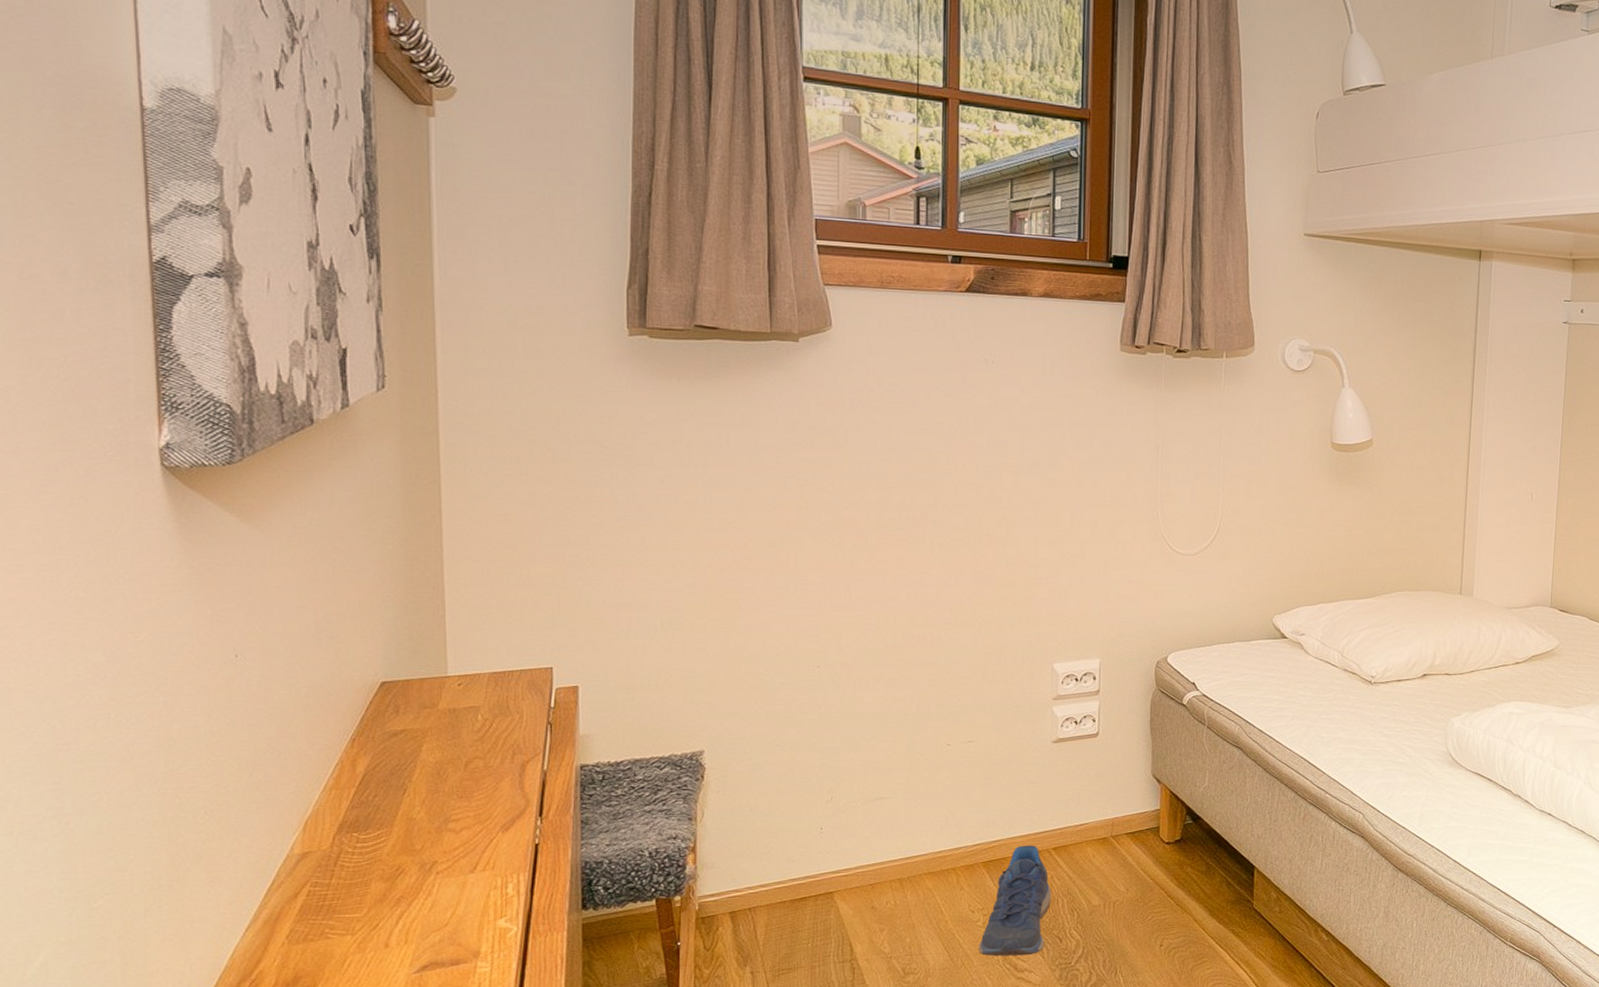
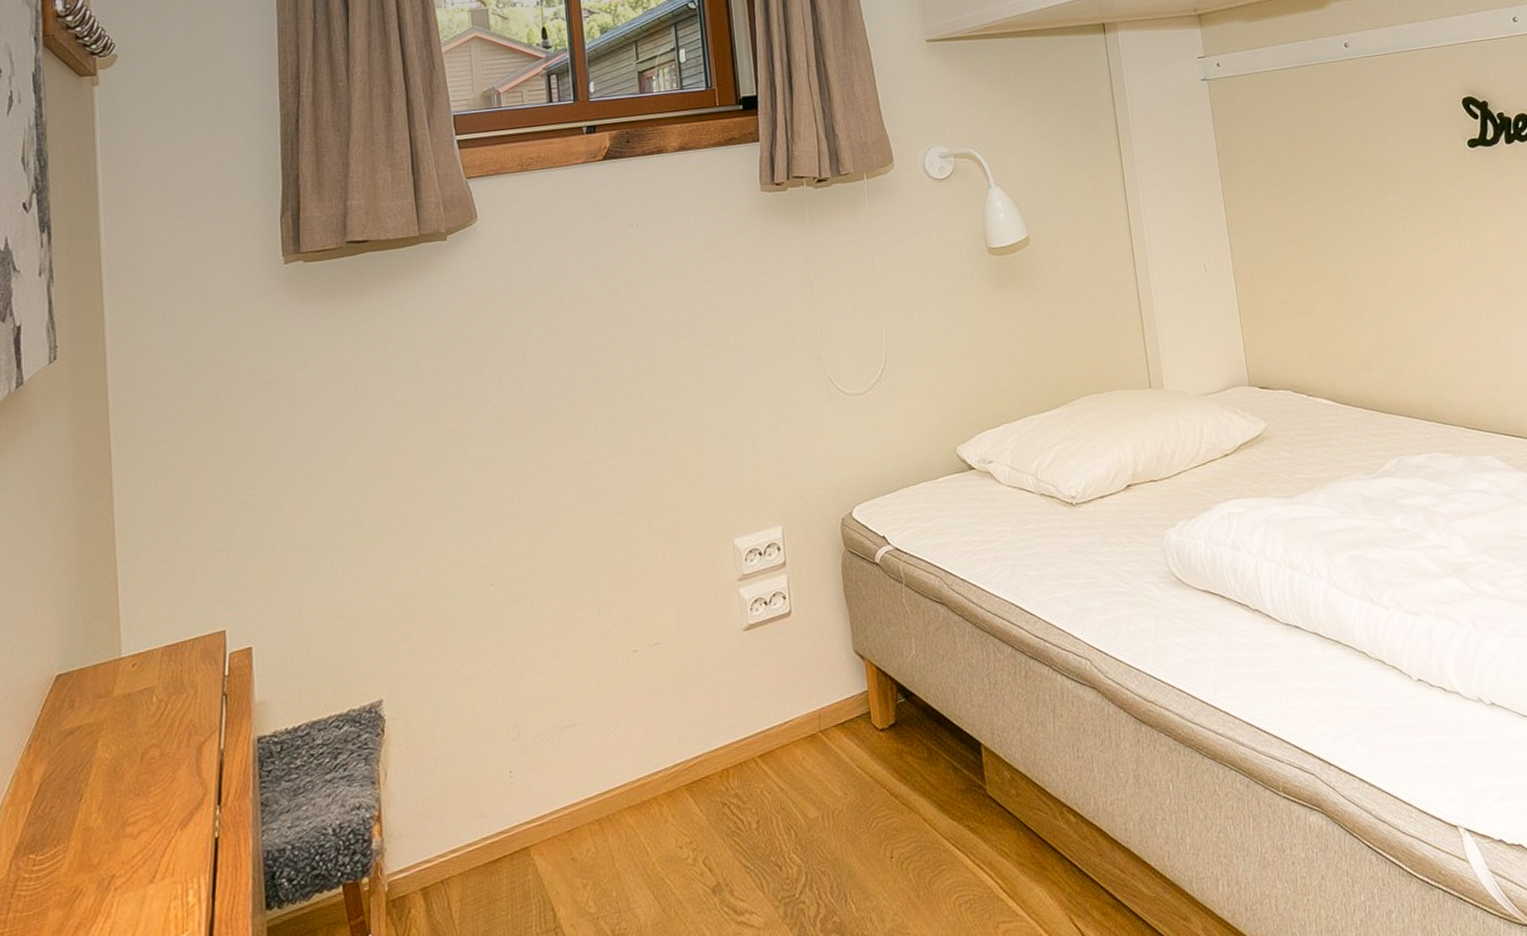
athletic shoe: present [979,845,1052,956] -> none [691,755,765,900]

